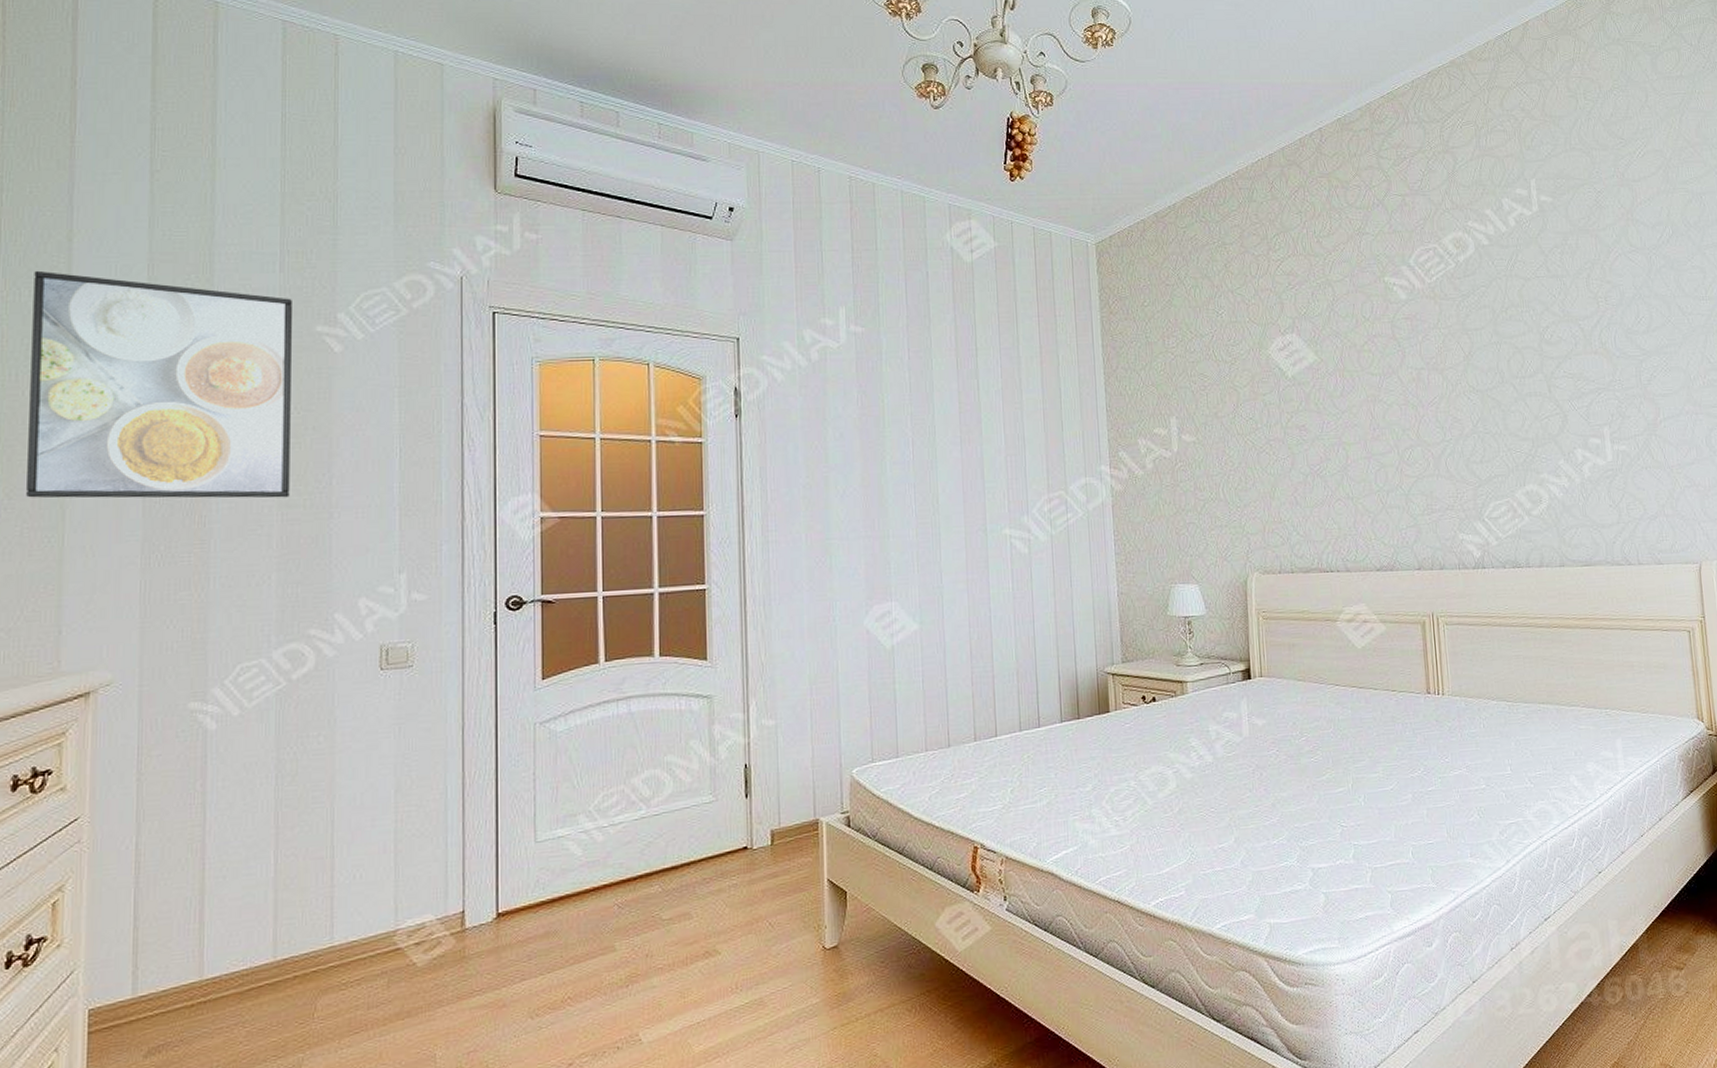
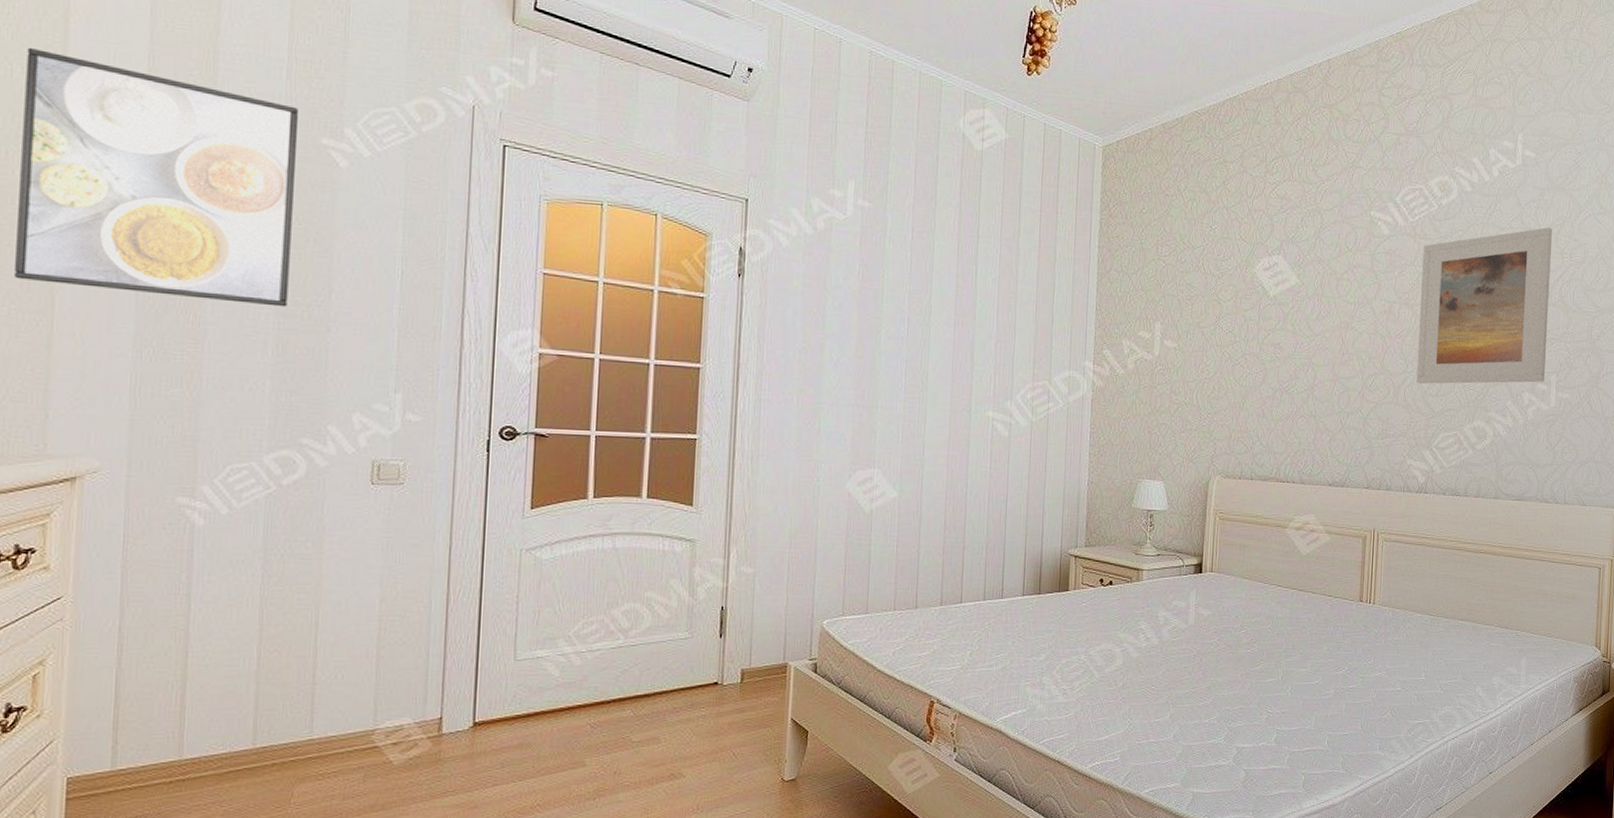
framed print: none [1445,272,1597,451] -> present [1416,227,1552,384]

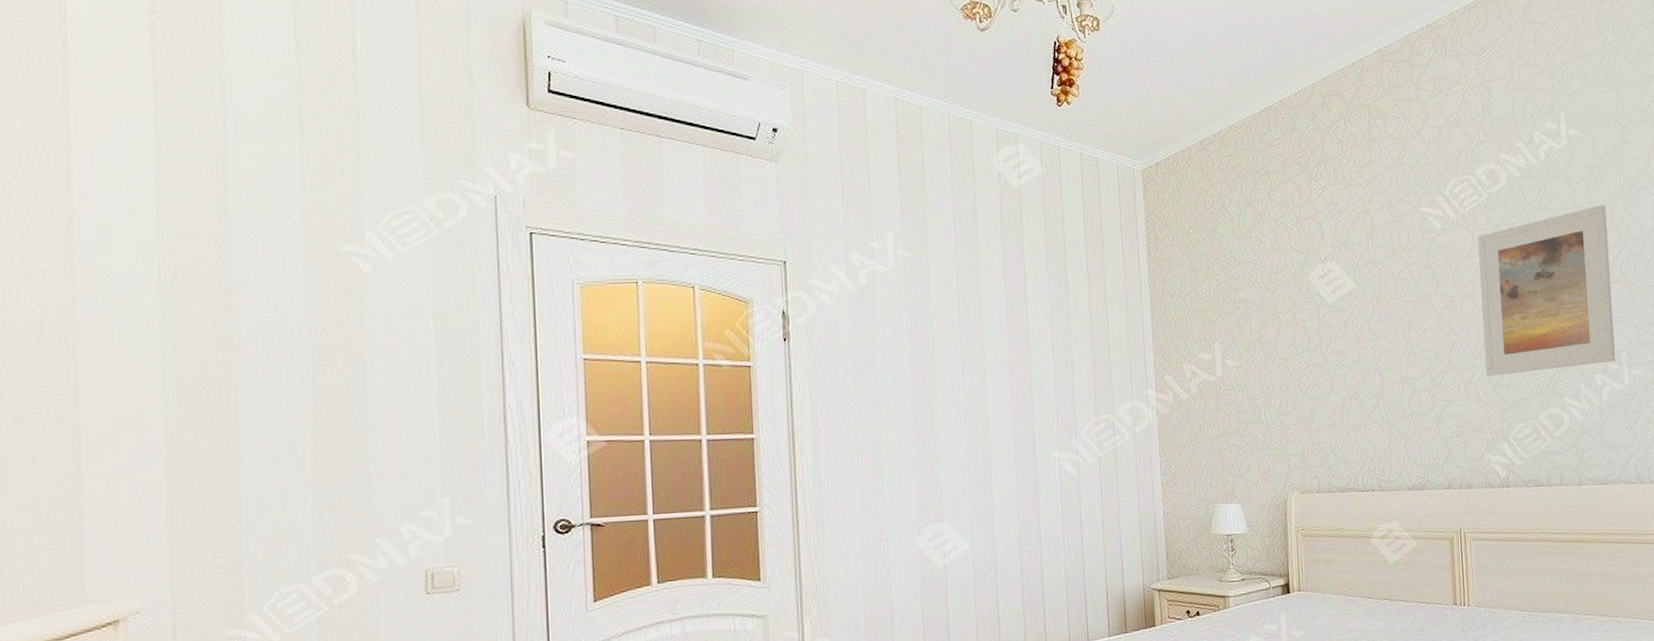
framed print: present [15,47,298,307] -> none [30,183,322,423]

